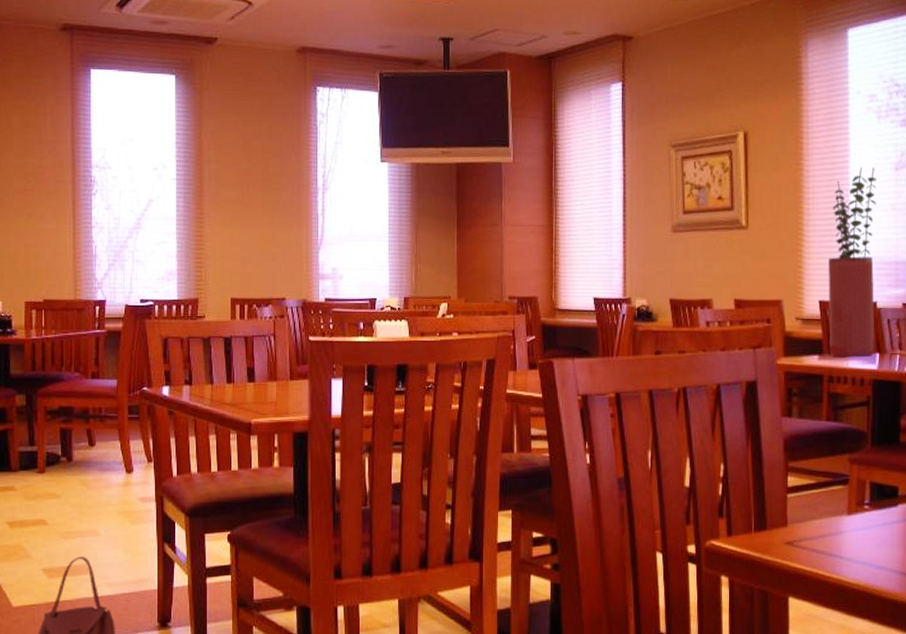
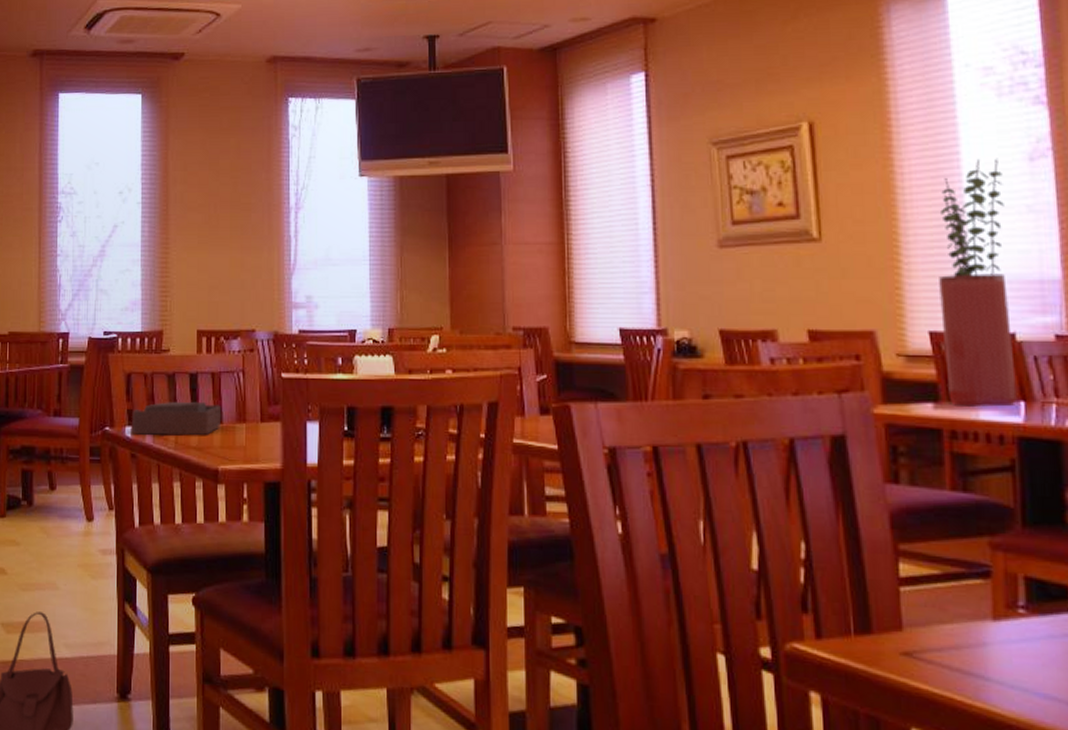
napkin holder: none [168,362,255,394] -> present [131,401,222,436]

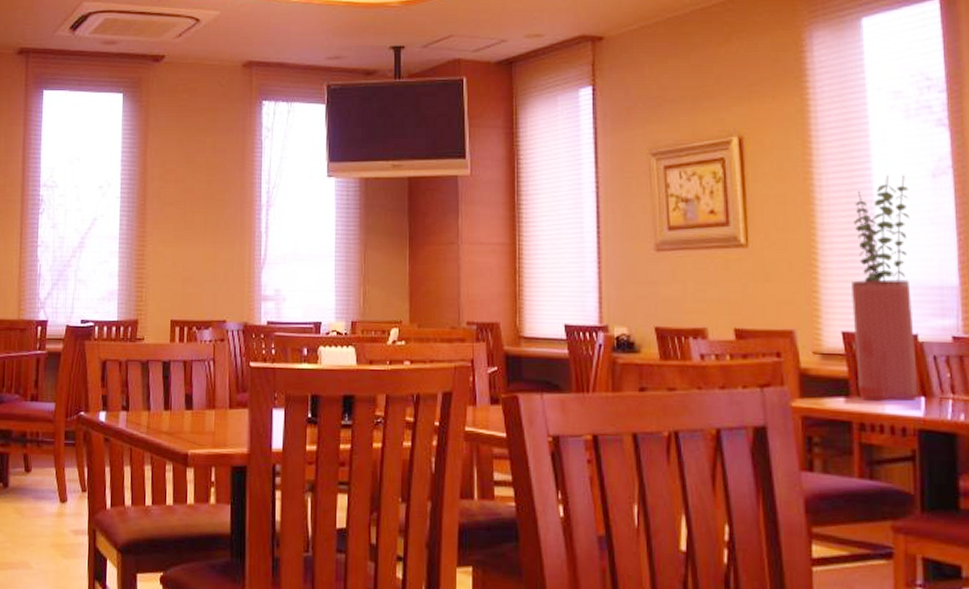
napkin holder: present [131,401,222,436] -> none [105,388,193,421]

